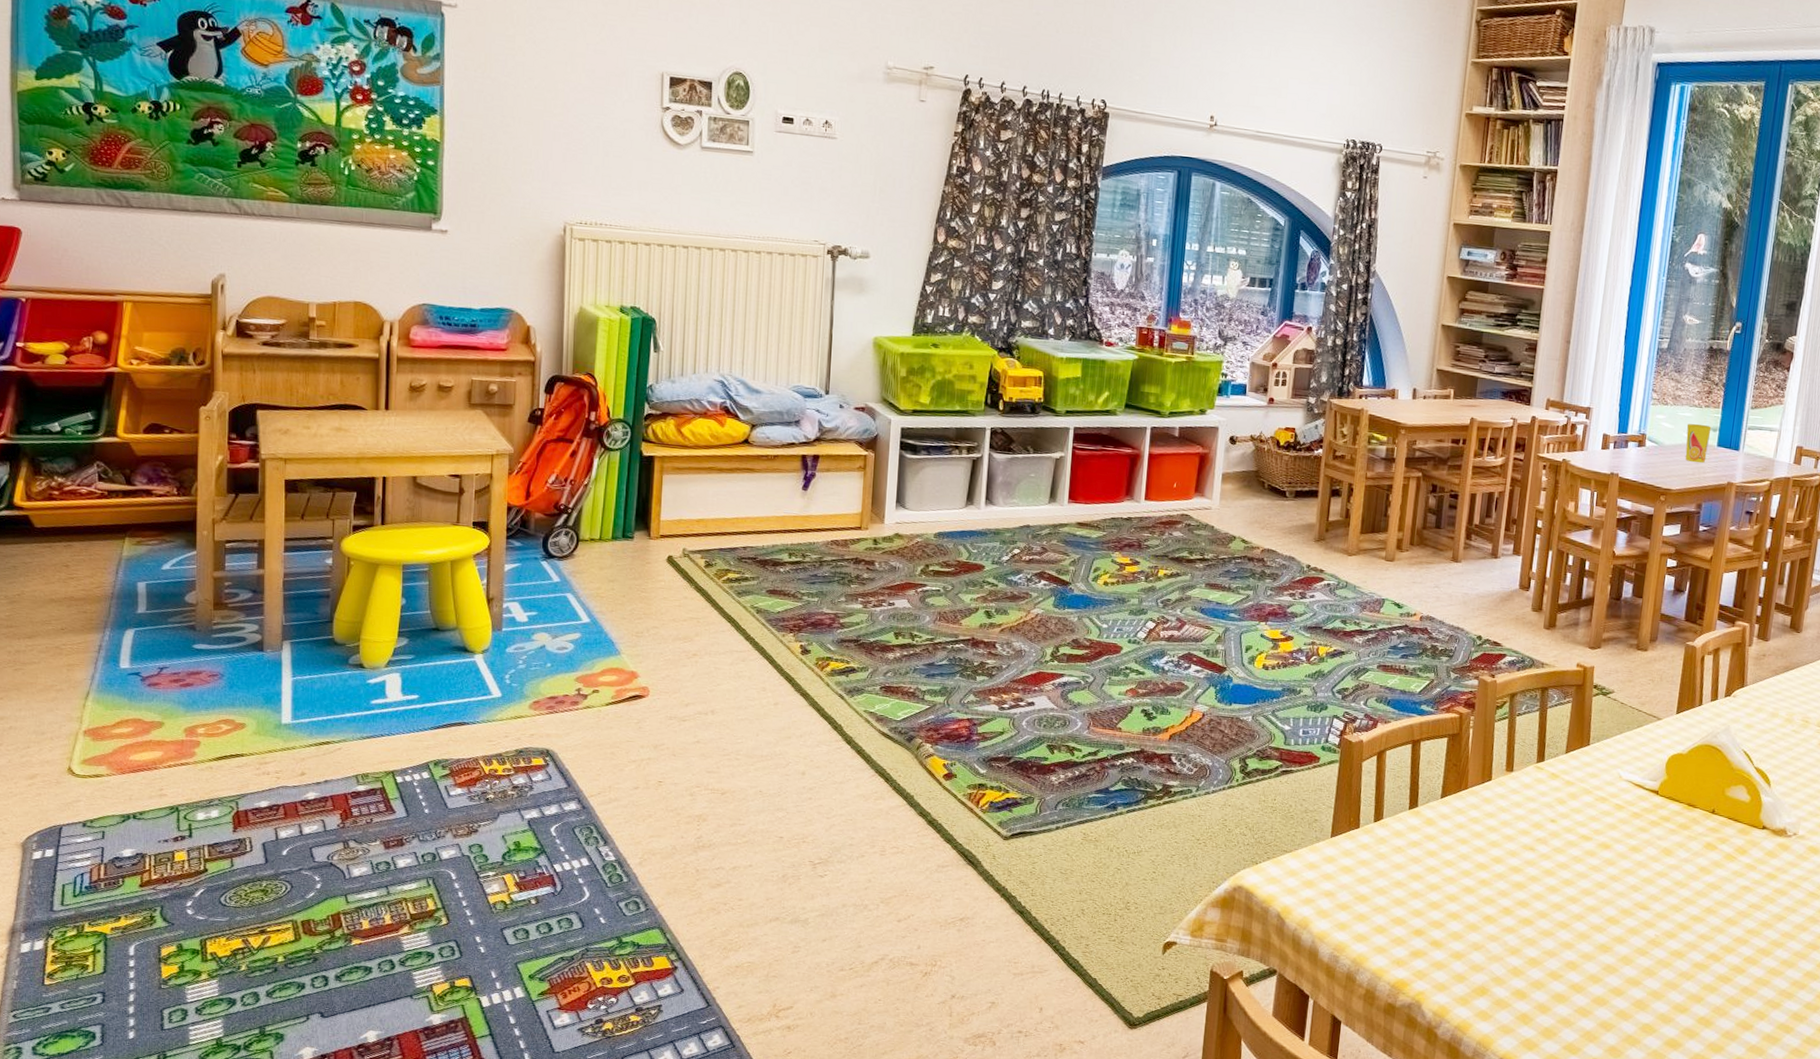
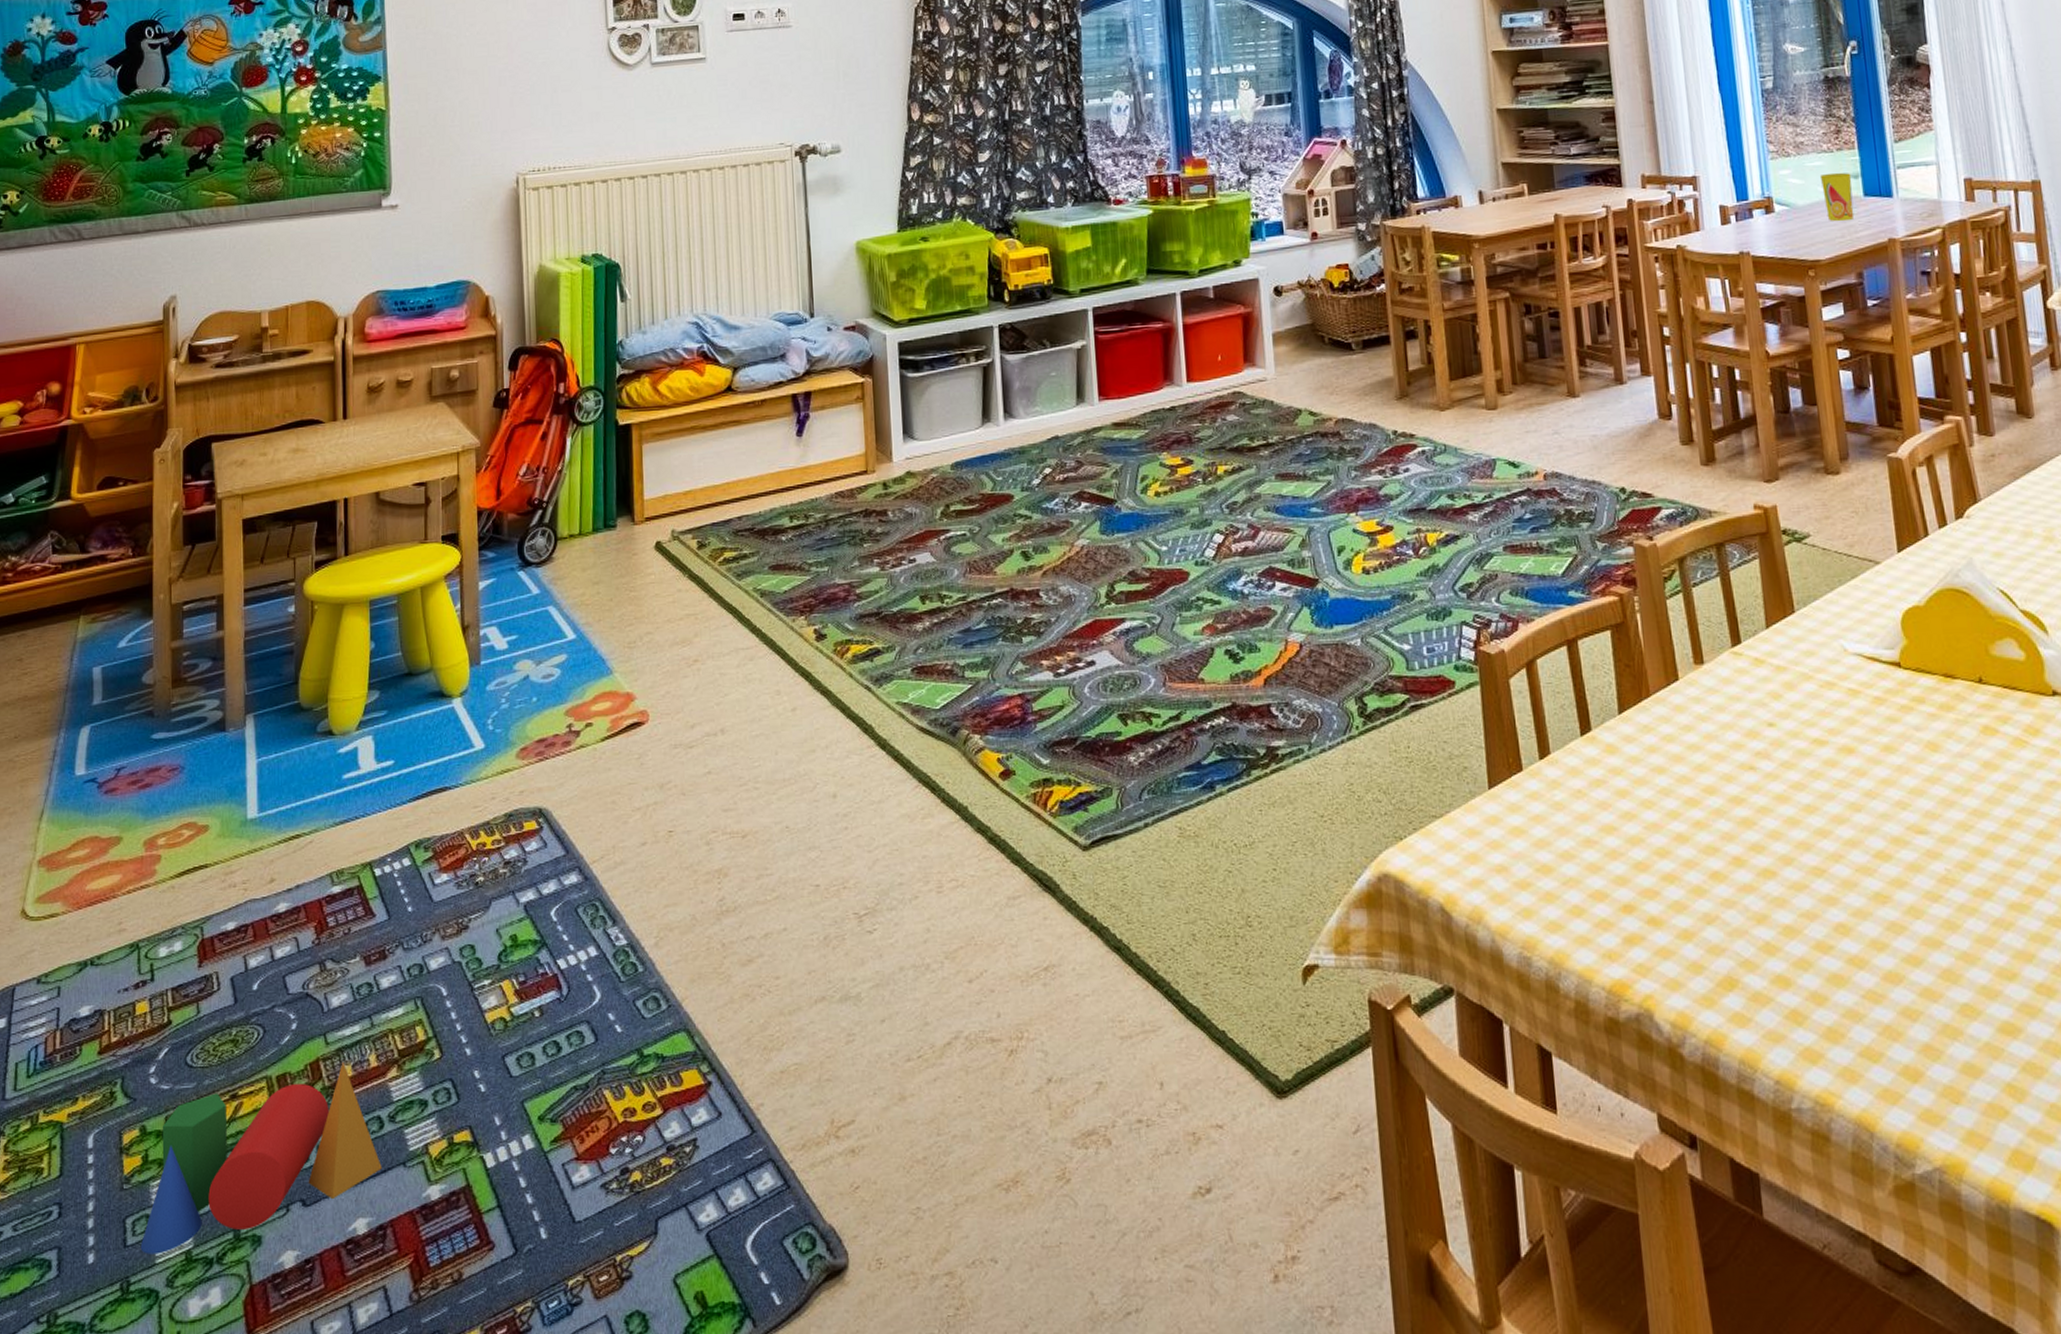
toy blocks: none [176,916,392,1038] -> present [140,1061,382,1254]

